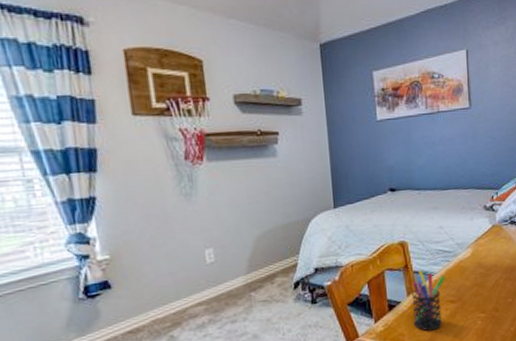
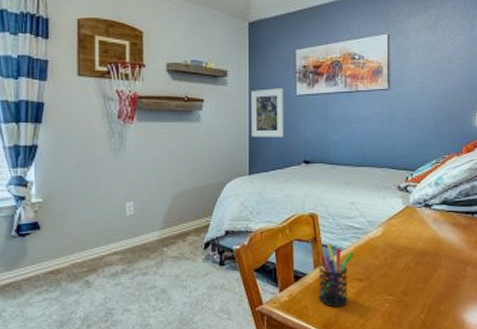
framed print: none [328,113,367,169] -> present [250,87,283,137]

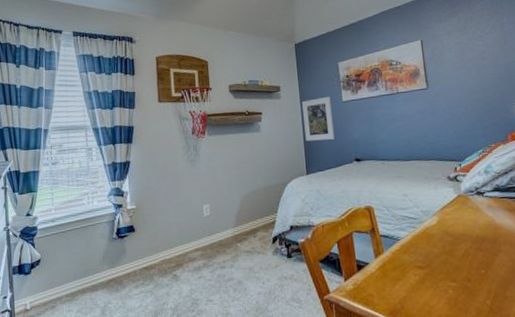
pen holder: present [318,244,354,307] -> none [379,234,413,295]

